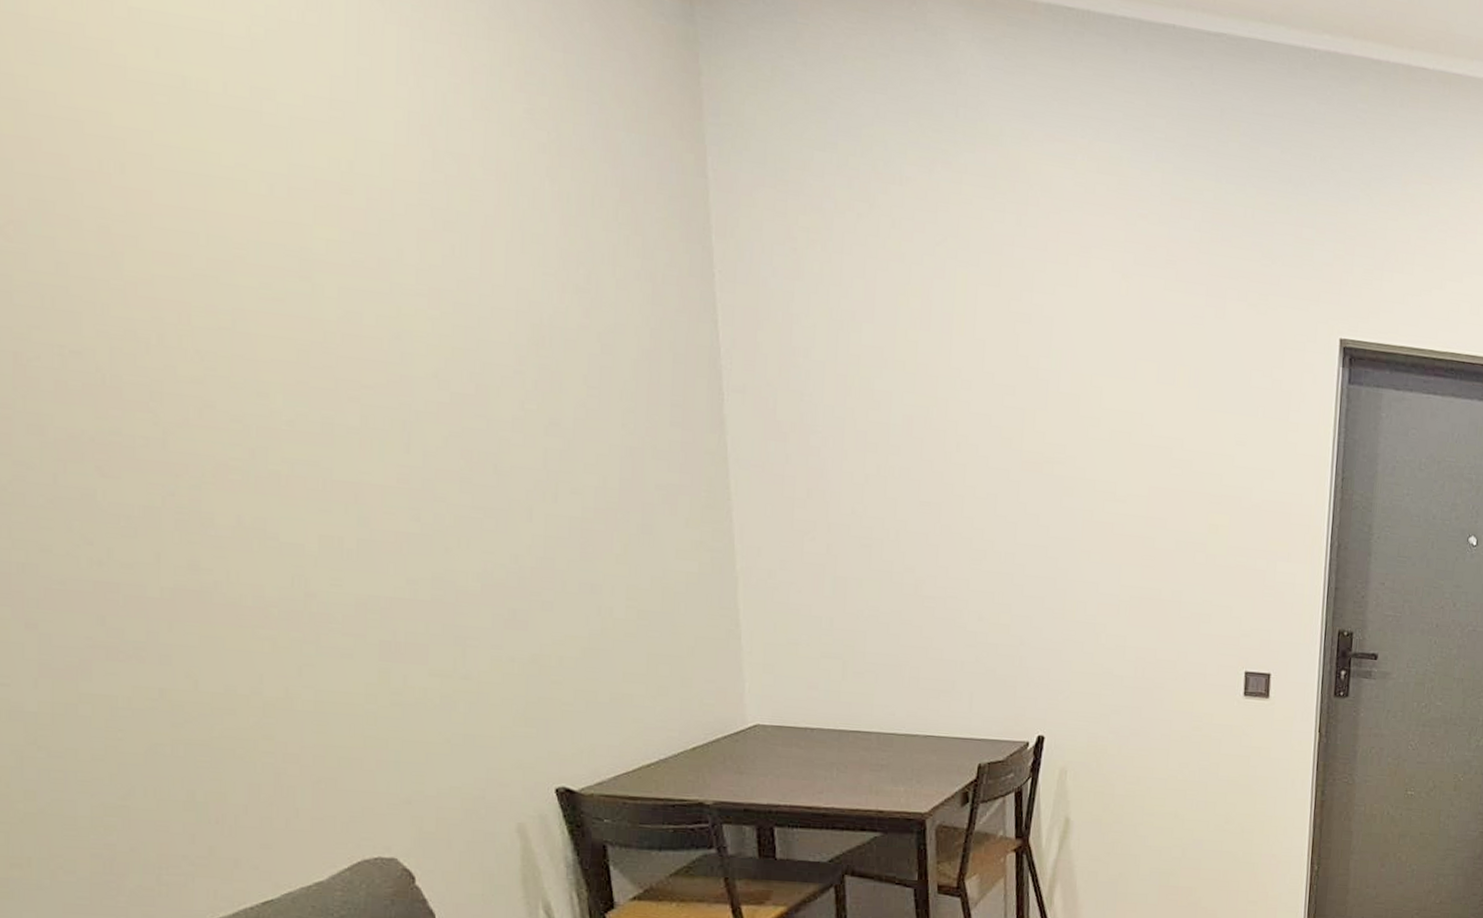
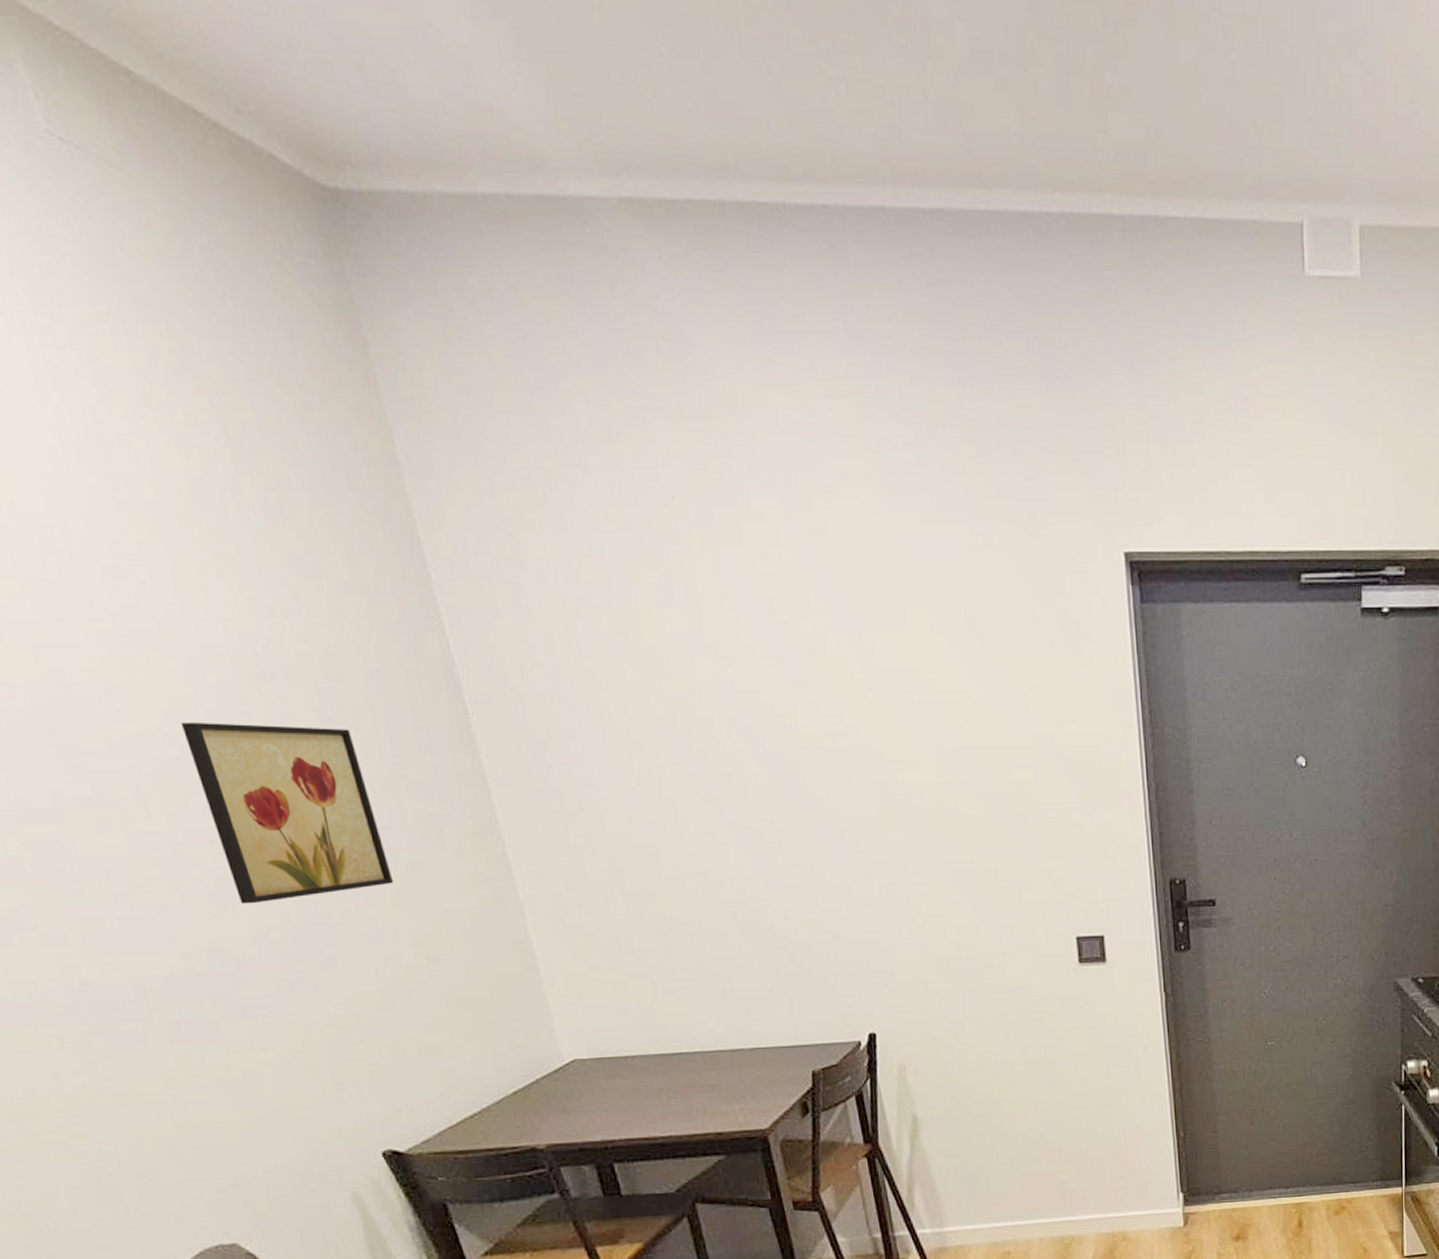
wall art: none [458,373,623,543] -> present [182,723,394,904]

